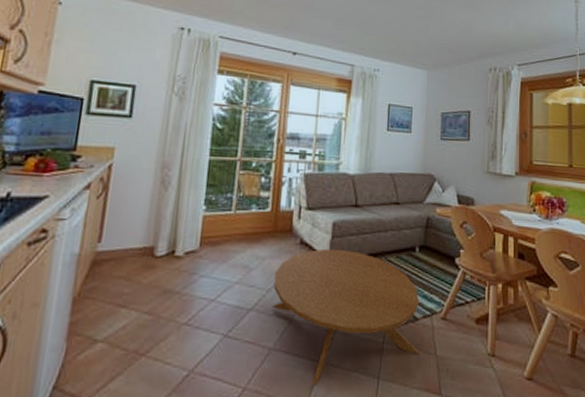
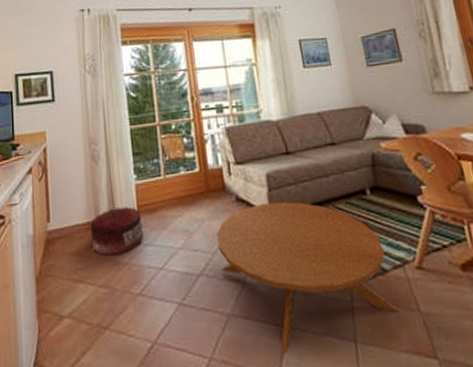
pouf: none [144,236,203,284] -> present [90,207,144,256]

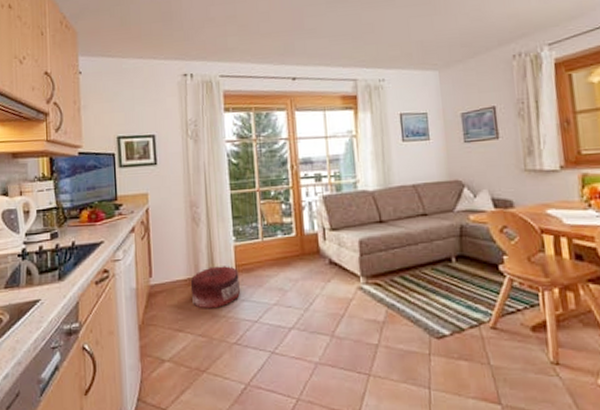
coffee table: present [216,202,401,354] -> none [309,266,473,397]

